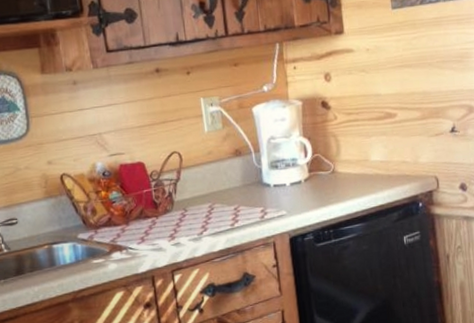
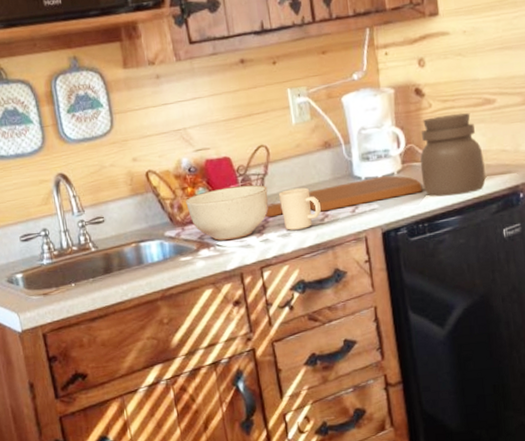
bowl: none [99,189,180,244] -> present [185,184,268,241]
cutting board: none [176,183,328,222] -> present [264,175,423,218]
mug: none [190,193,232,235] -> present [278,187,322,230]
jar: none [326,125,388,205] -> present [420,112,486,197]

